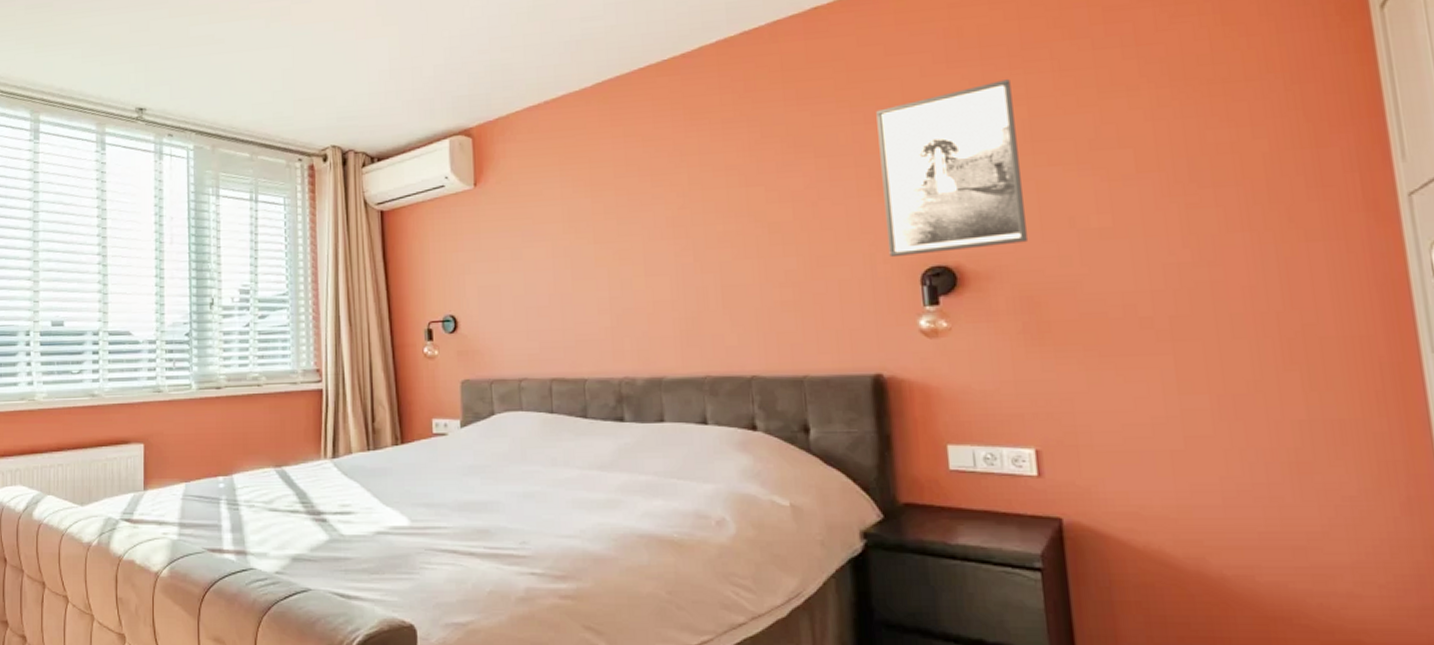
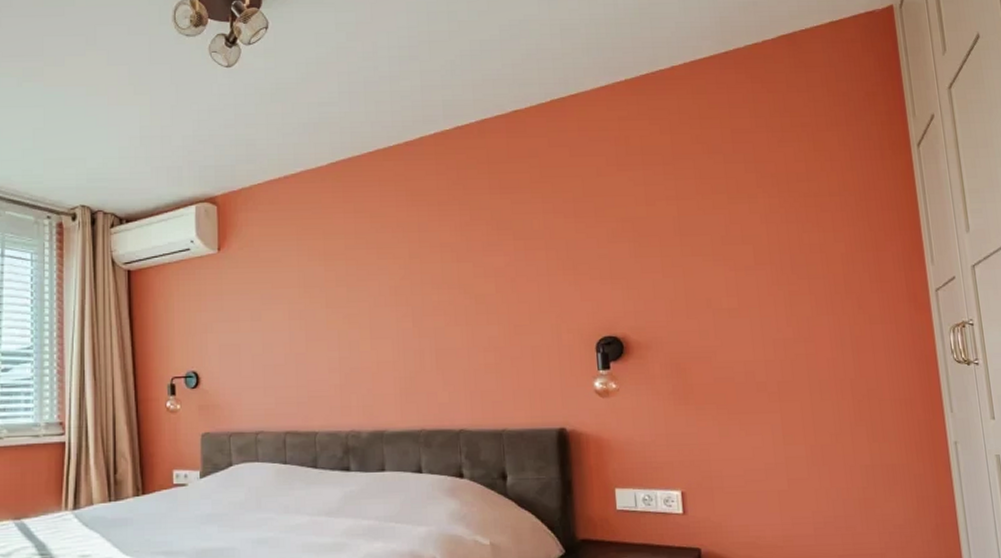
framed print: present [876,79,1029,258] -> none [563,183,678,328]

